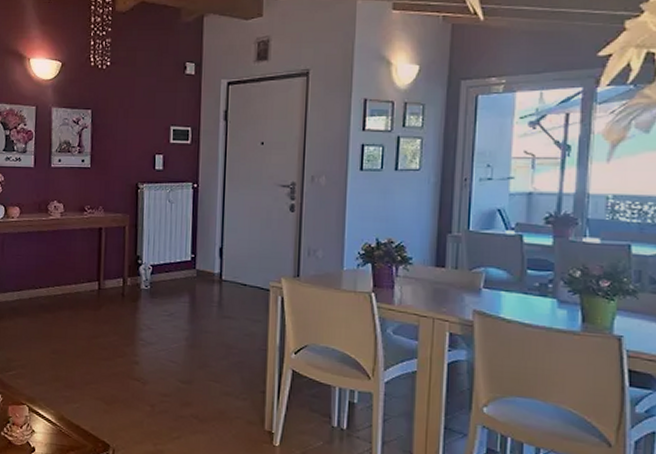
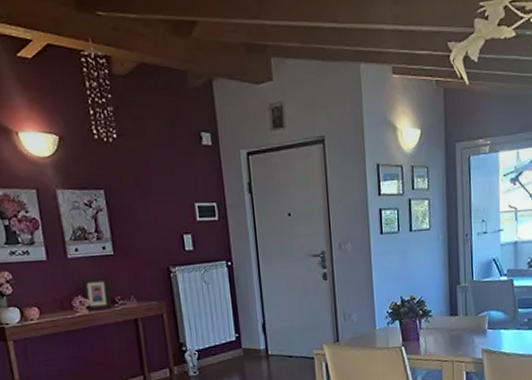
picture frame: none [59,187,83,216] -> present [83,278,112,310]

